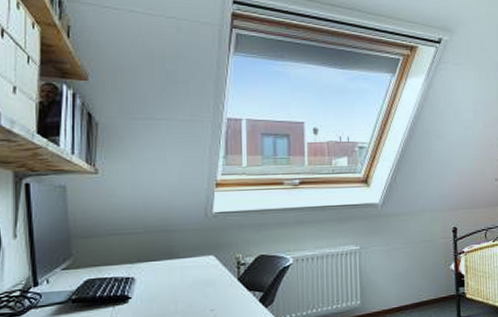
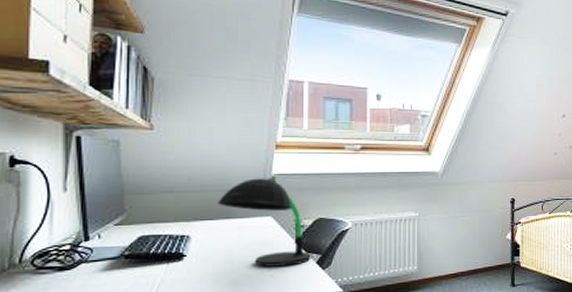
desk lamp: none [160,215,254,307] -> present [217,177,311,267]

